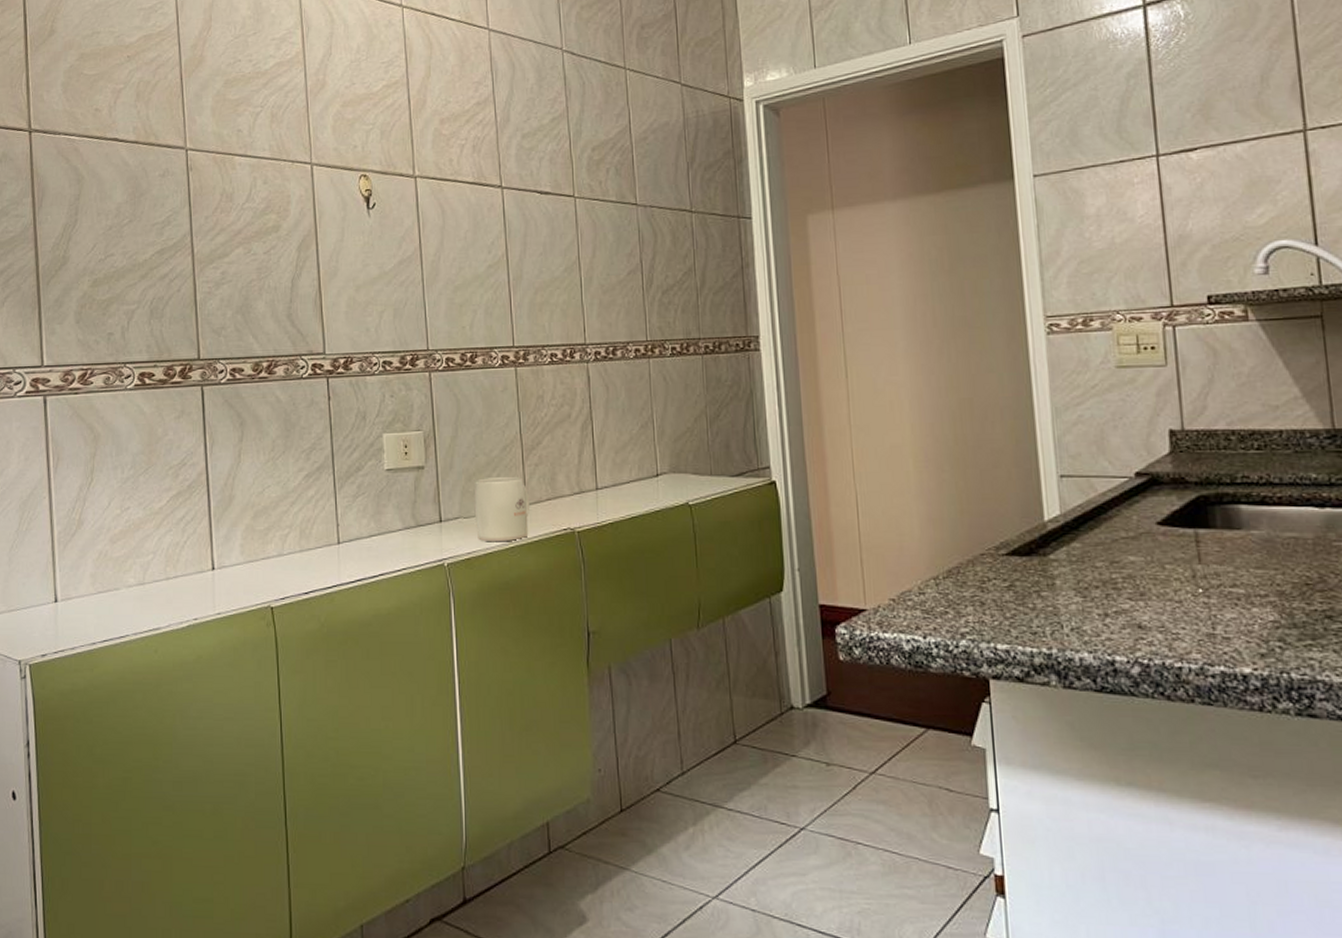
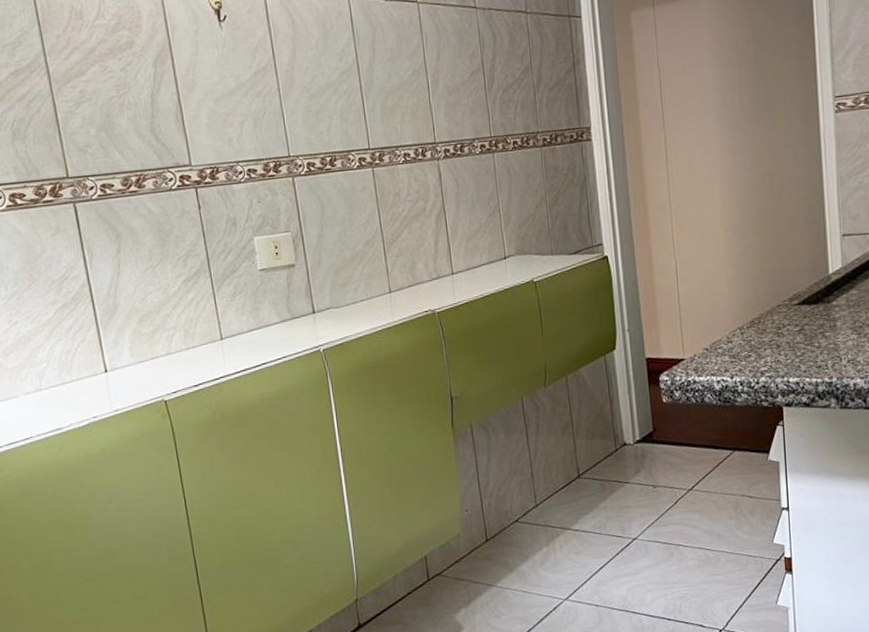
mug: present [474,476,531,542] -> none [342,267,394,328]

